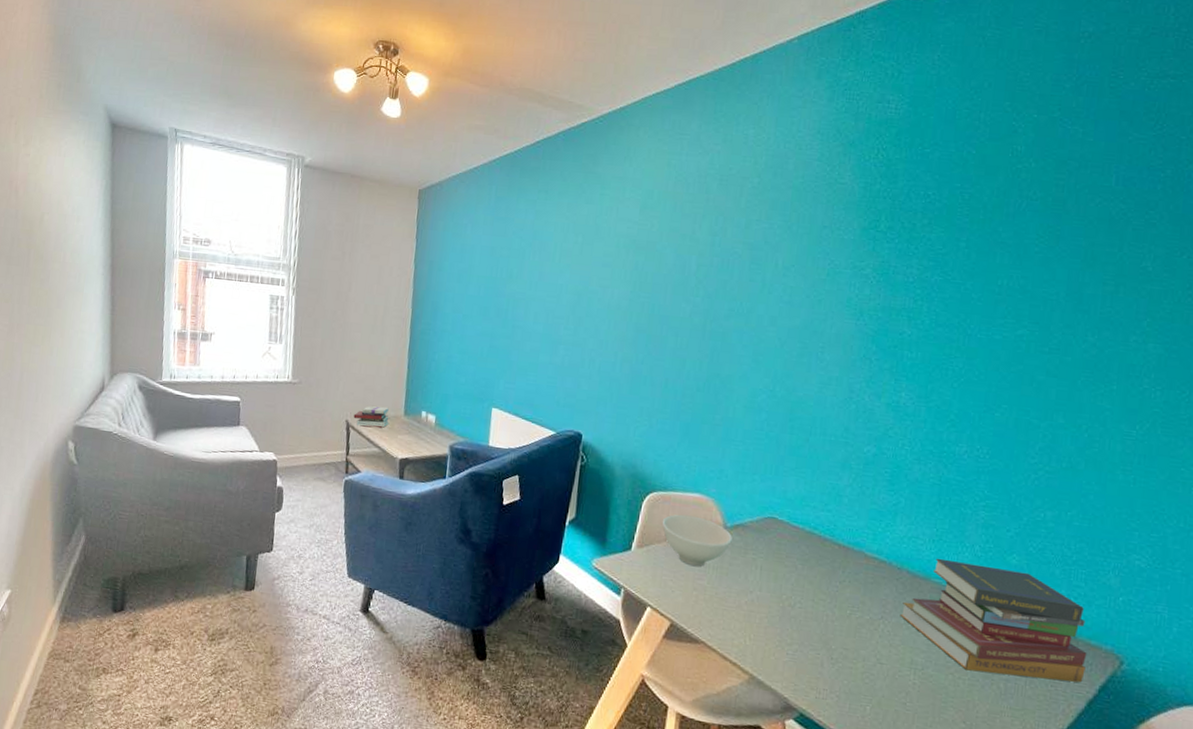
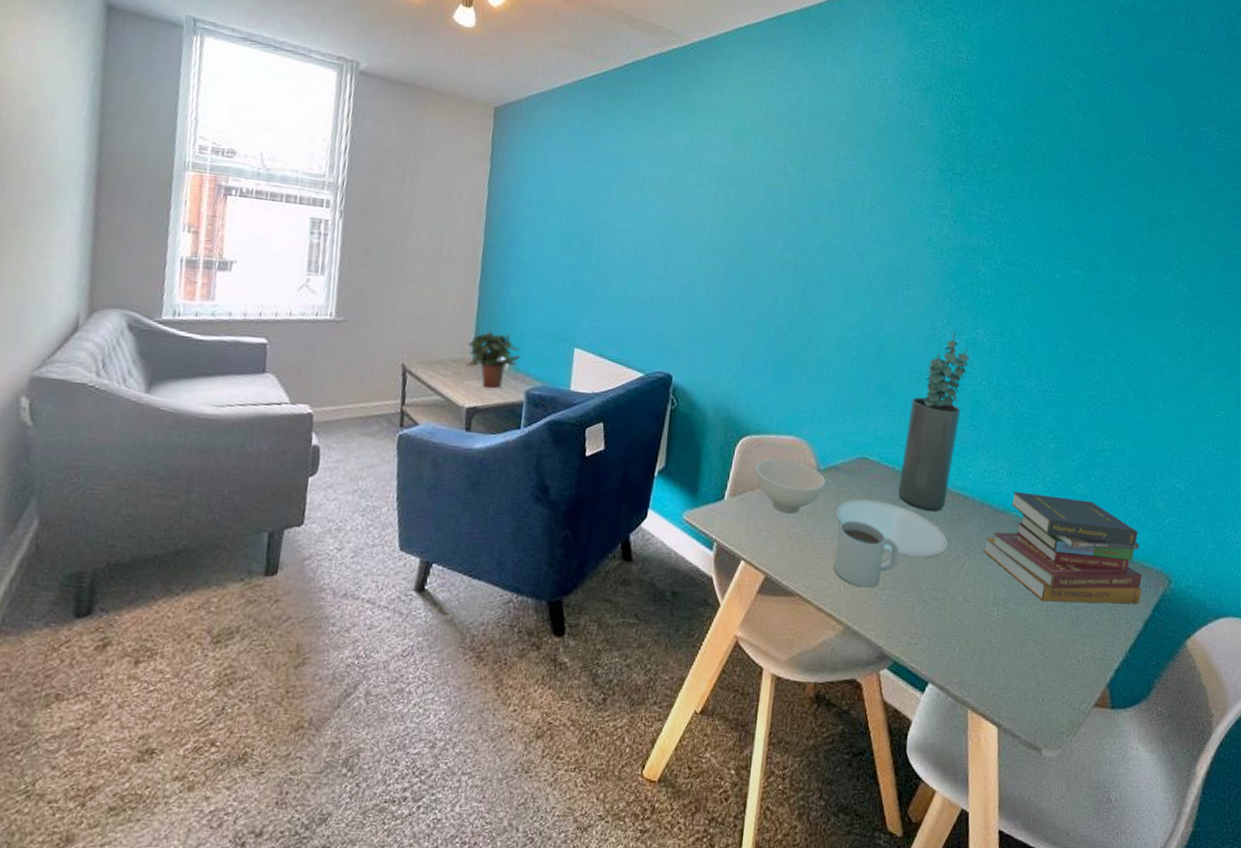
books: present [353,406,390,428] -> none [411,347,455,373]
potted plant: none [398,392,445,442] -> present [466,331,521,388]
mug: none [739,576,808,642] -> present [834,520,899,588]
plate: none [742,556,861,618] -> present [836,499,948,558]
vase: none [808,396,890,574] -> present [898,333,970,511]

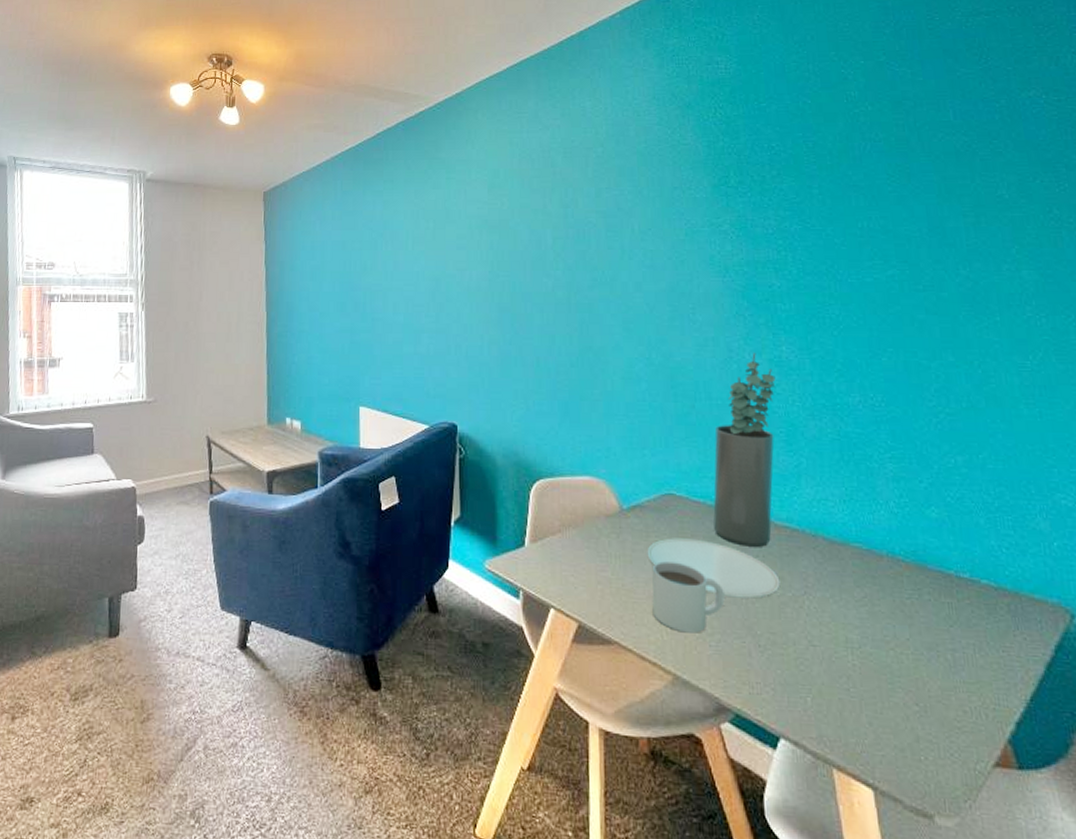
potted plant: present [466,331,521,388] -> none [262,398,310,452]
bowl: present [755,458,826,514] -> none [553,501,631,558]
books: present [983,491,1142,604] -> none [824,519,1036,645]

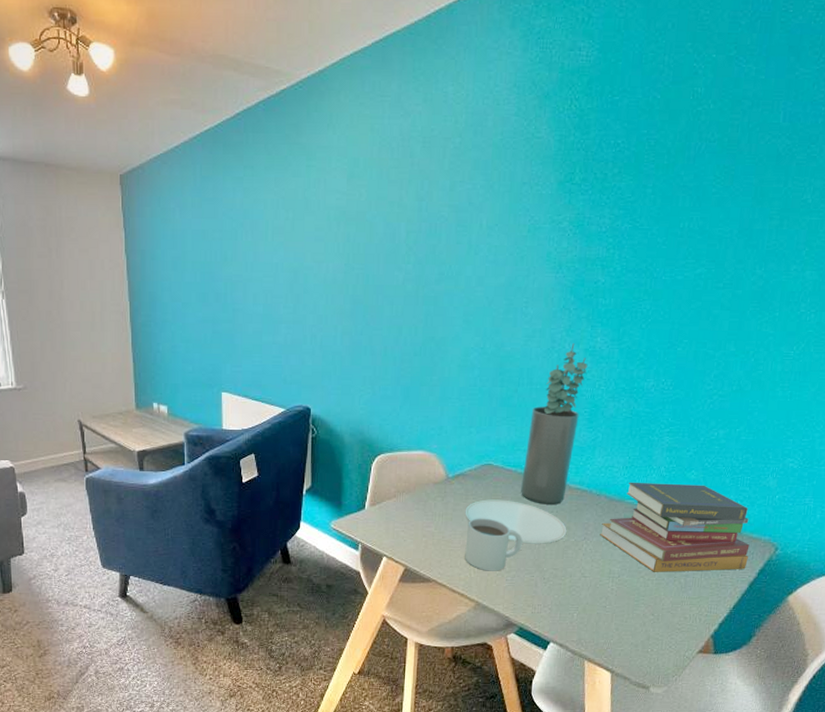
books: none [824,519,1036,645] -> present [600,482,750,572]

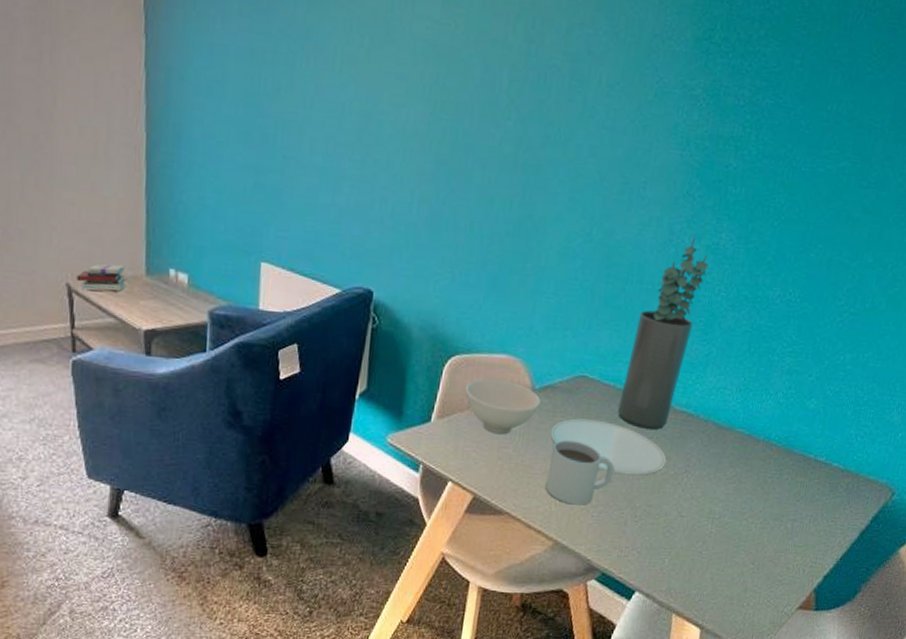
books: none [85,402,123,425] -> present [76,264,127,293]
bowl: none [390,471,454,516] -> present [465,378,541,435]
books: present [600,482,750,572] -> none [703,407,868,516]

